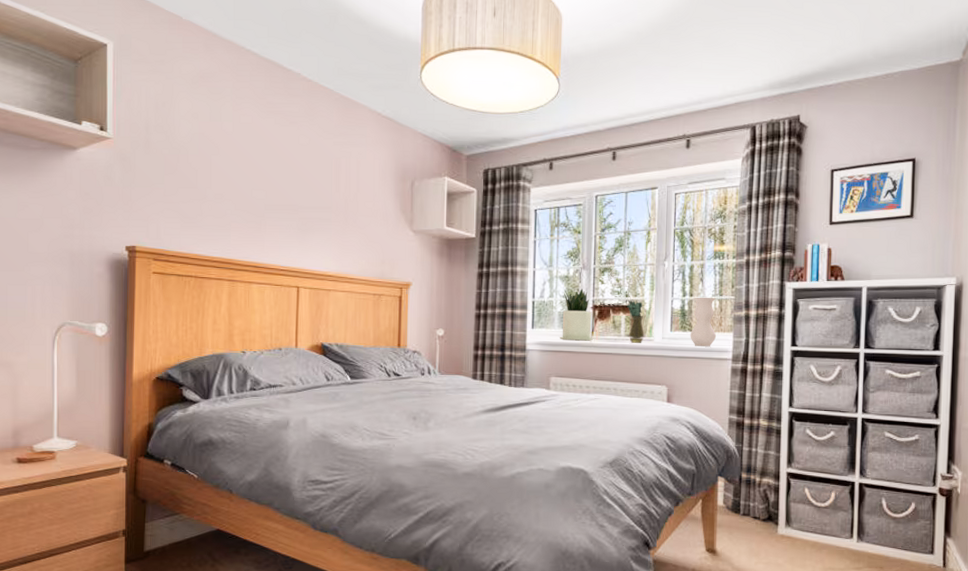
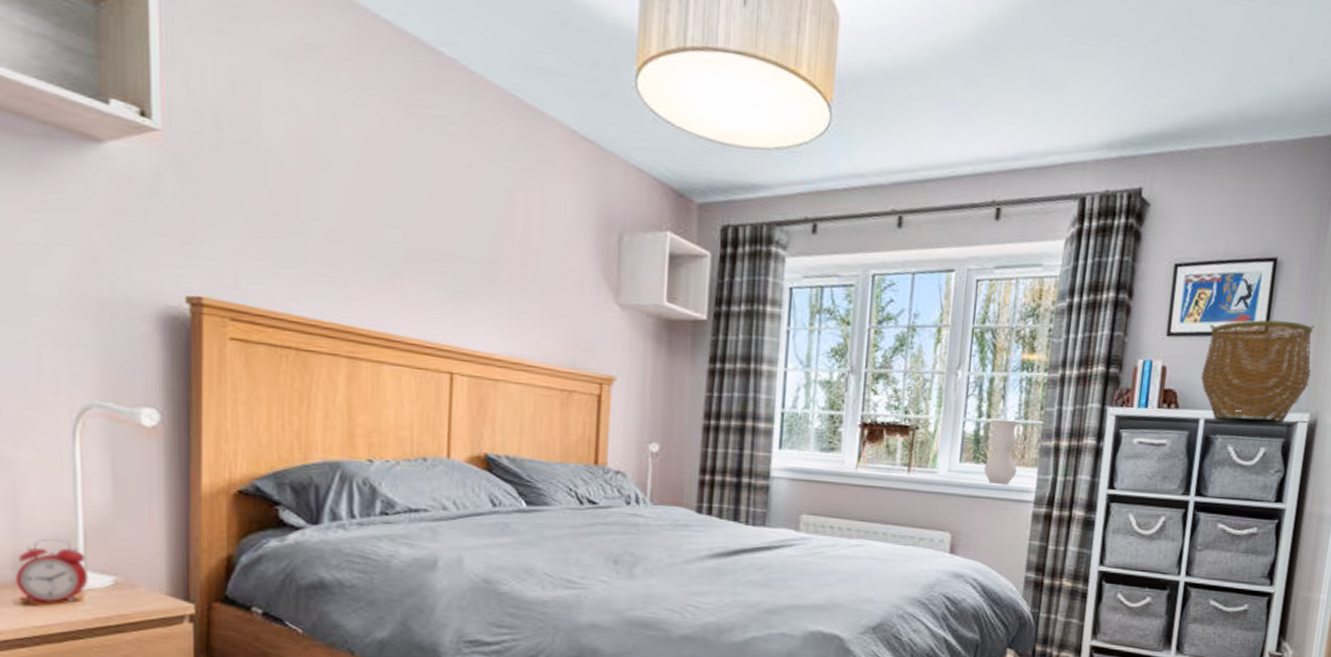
alarm clock: none [14,415,60,462] -> present [16,537,89,604]
planter: present [559,288,594,341] -> none [814,398,861,470]
vase: present [627,298,645,344] -> none [905,416,927,477]
basket: none [860,206,954,289] -> present [1200,319,1315,425]

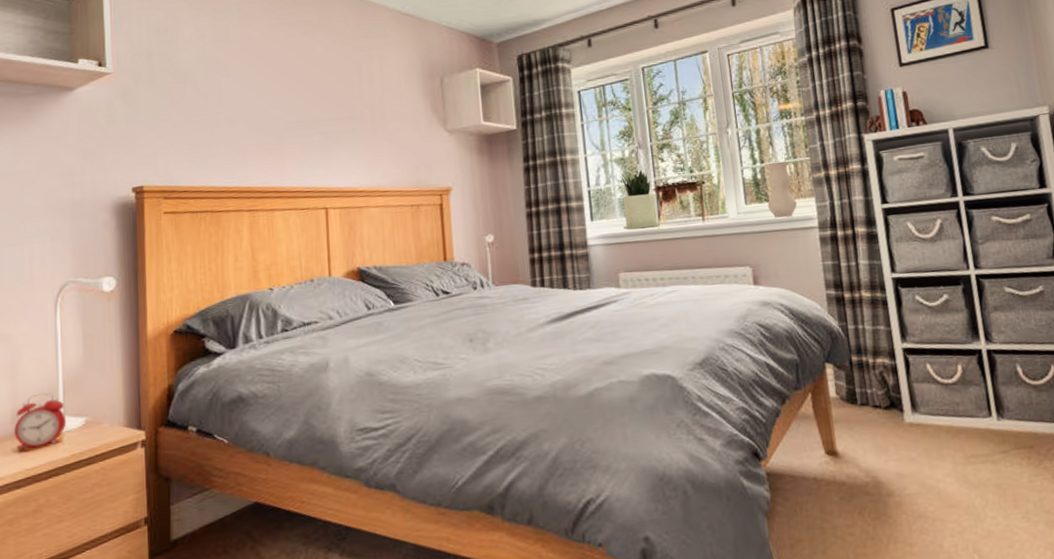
planter: none [814,398,861,470] -> present [620,169,662,230]
basket: present [1200,319,1315,425] -> none [935,32,1039,128]

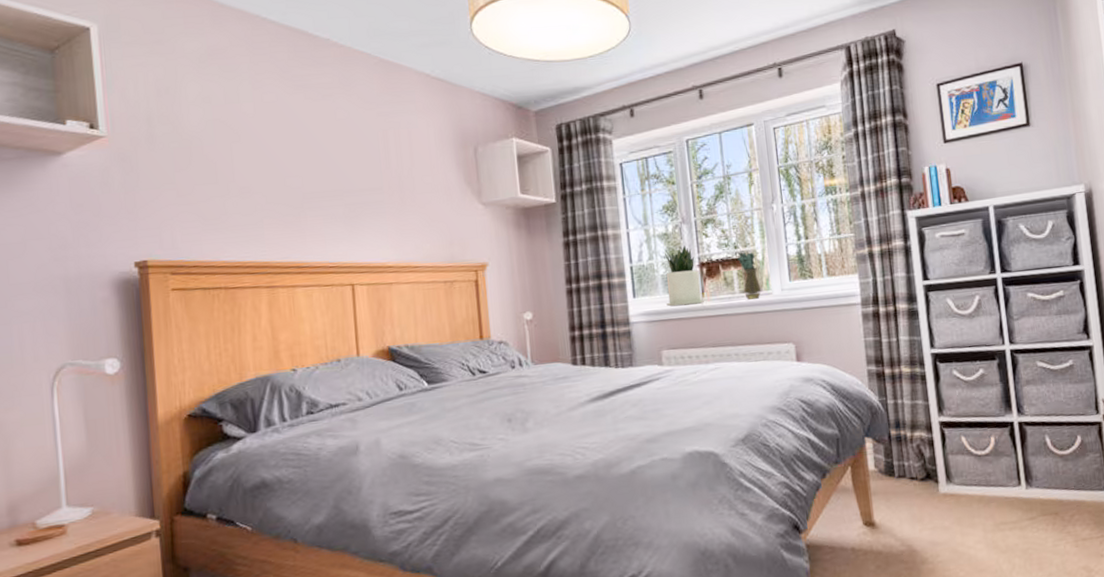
alarm clock: present [14,392,67,450] -> none [10,482,71,544]
vase: none [693,174,718,224] -> present [737,250,762,301]
vase: present [765,161,797,218] -> none [809,237,841,294]

